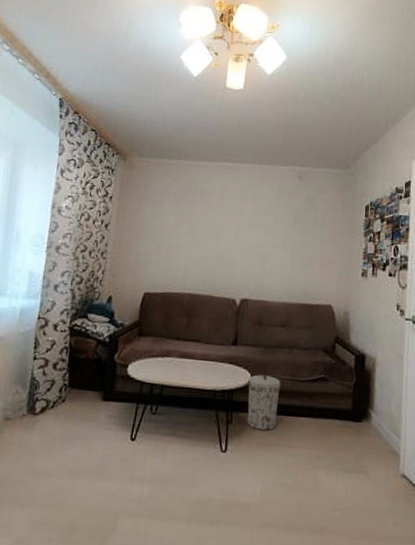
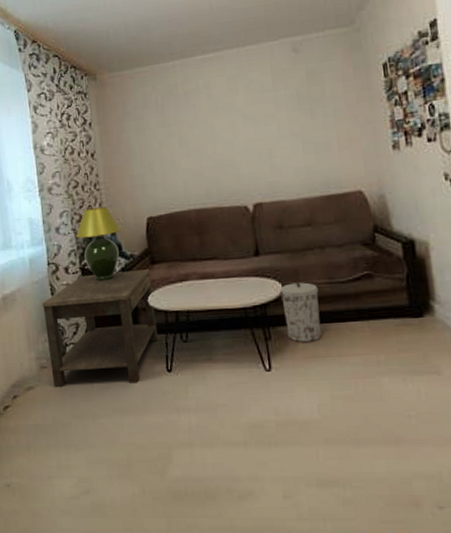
side table: none [14,335,136,448] -> present [42,269,158,388]
table lamp: none [73,273,118,344] -> present [76,206,122,282]

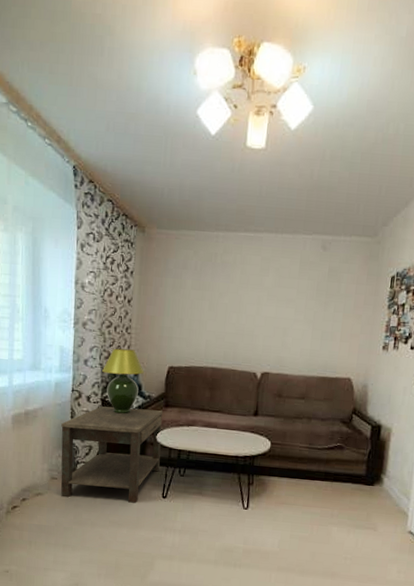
trash can: present [279,282,322,343] -> none [267,442,299,492]

